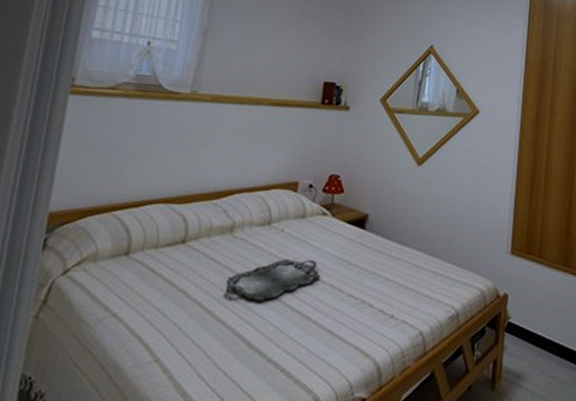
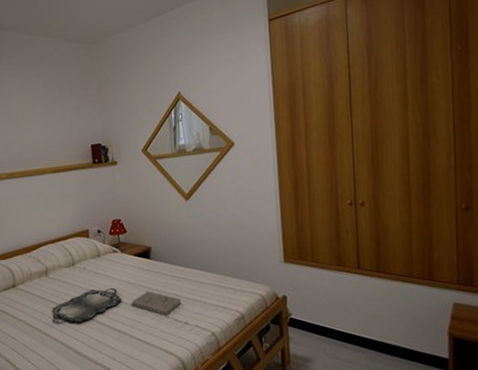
book: none [331,269,392,303] -> present [131,291,182,315]

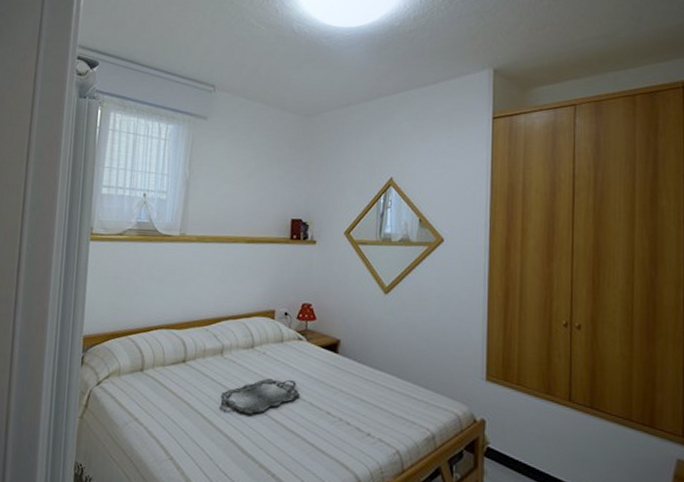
book: present [131,291,182,315] -> none [310,389,367,421]

